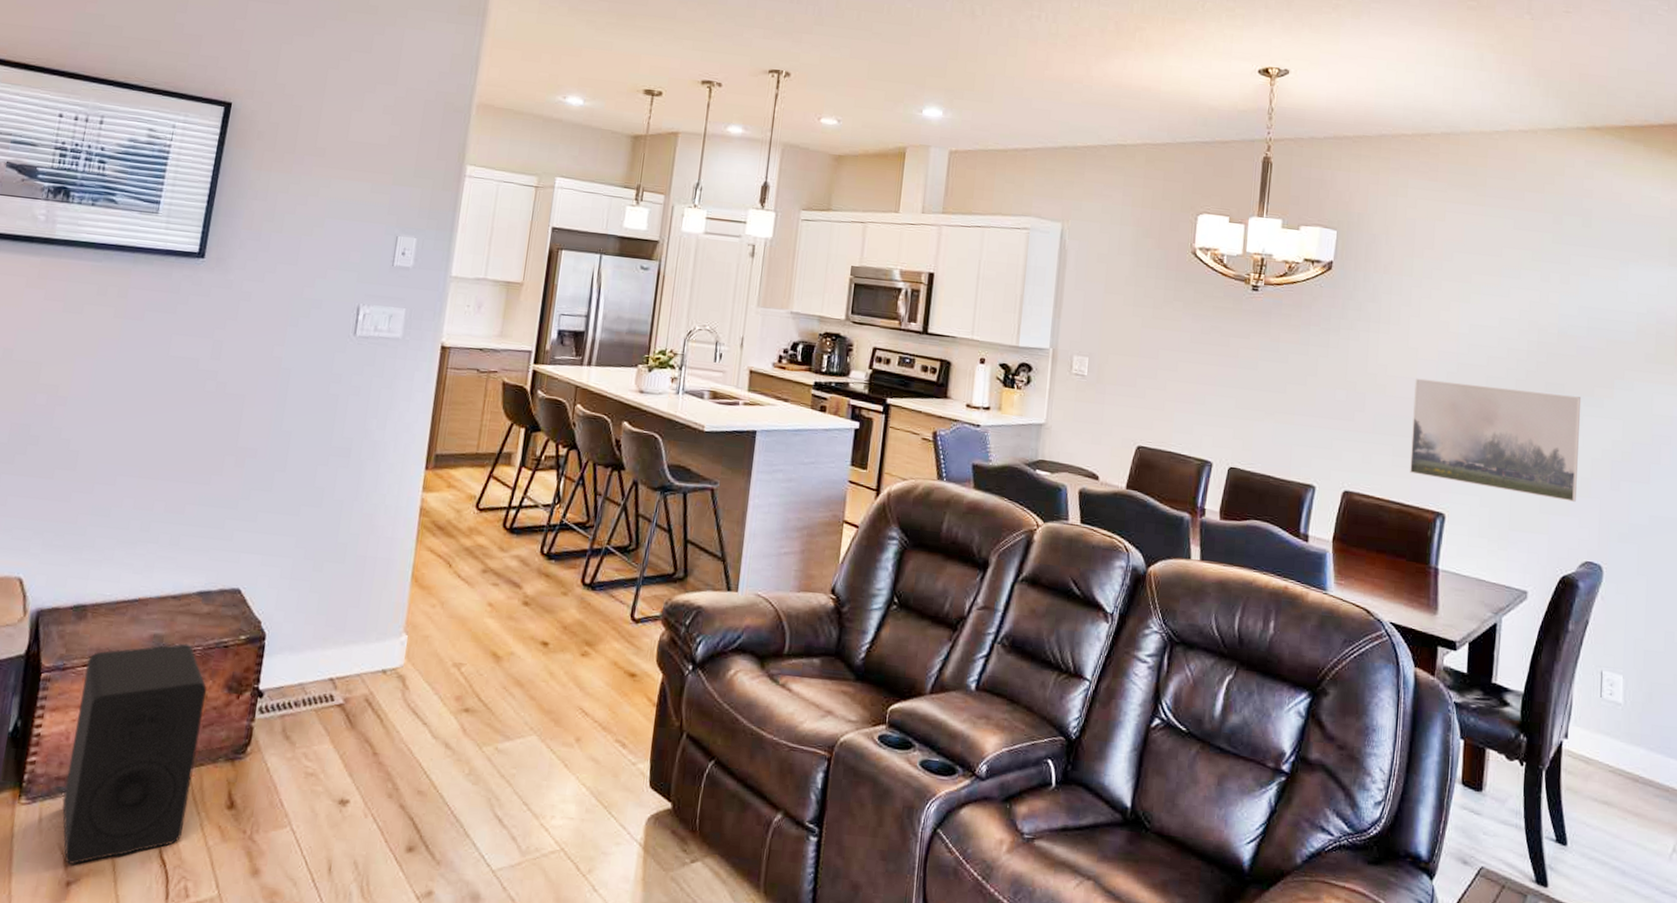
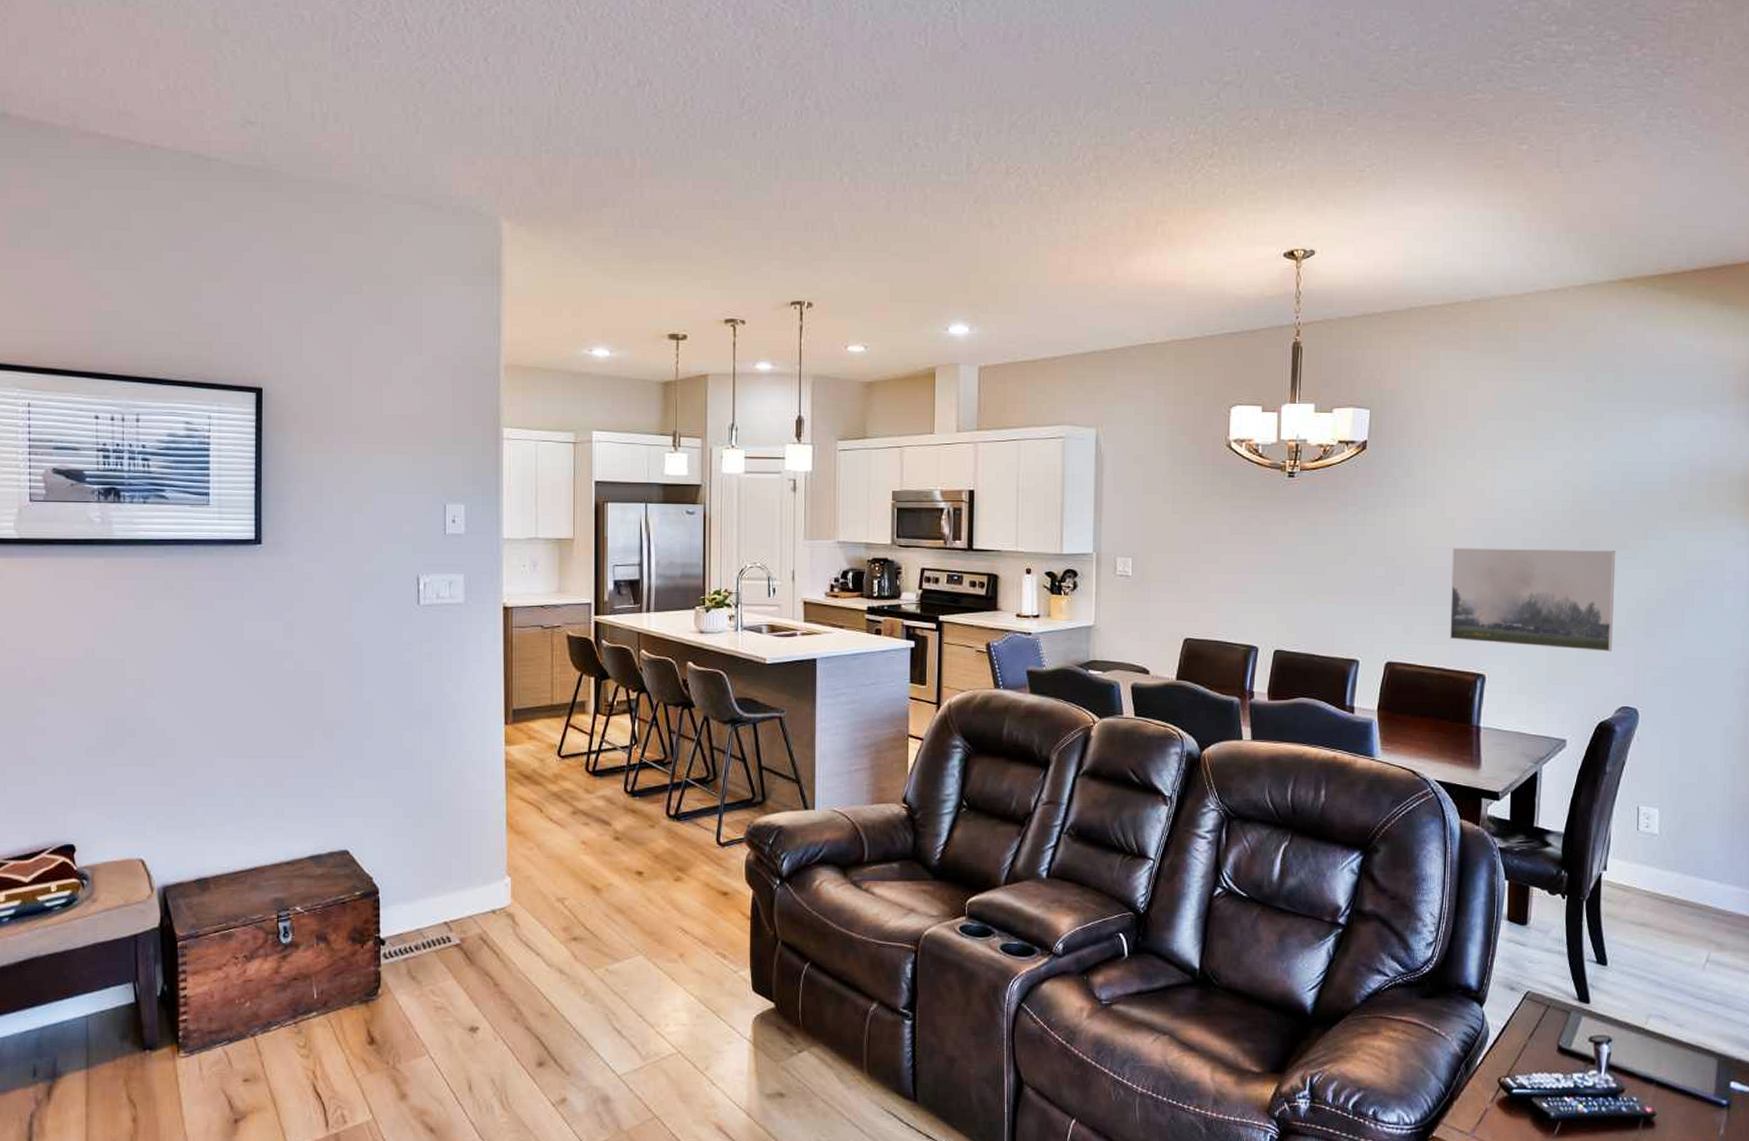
speaker: present [62,643,206,865] -> none [217,903,333,1104]

